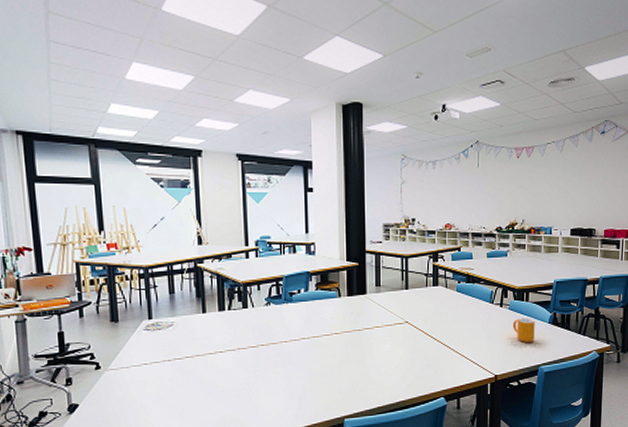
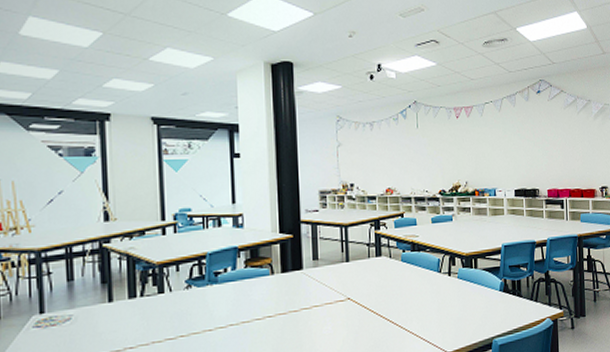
mug: present [512,318,535,342] -> none [462,286,486,314]

